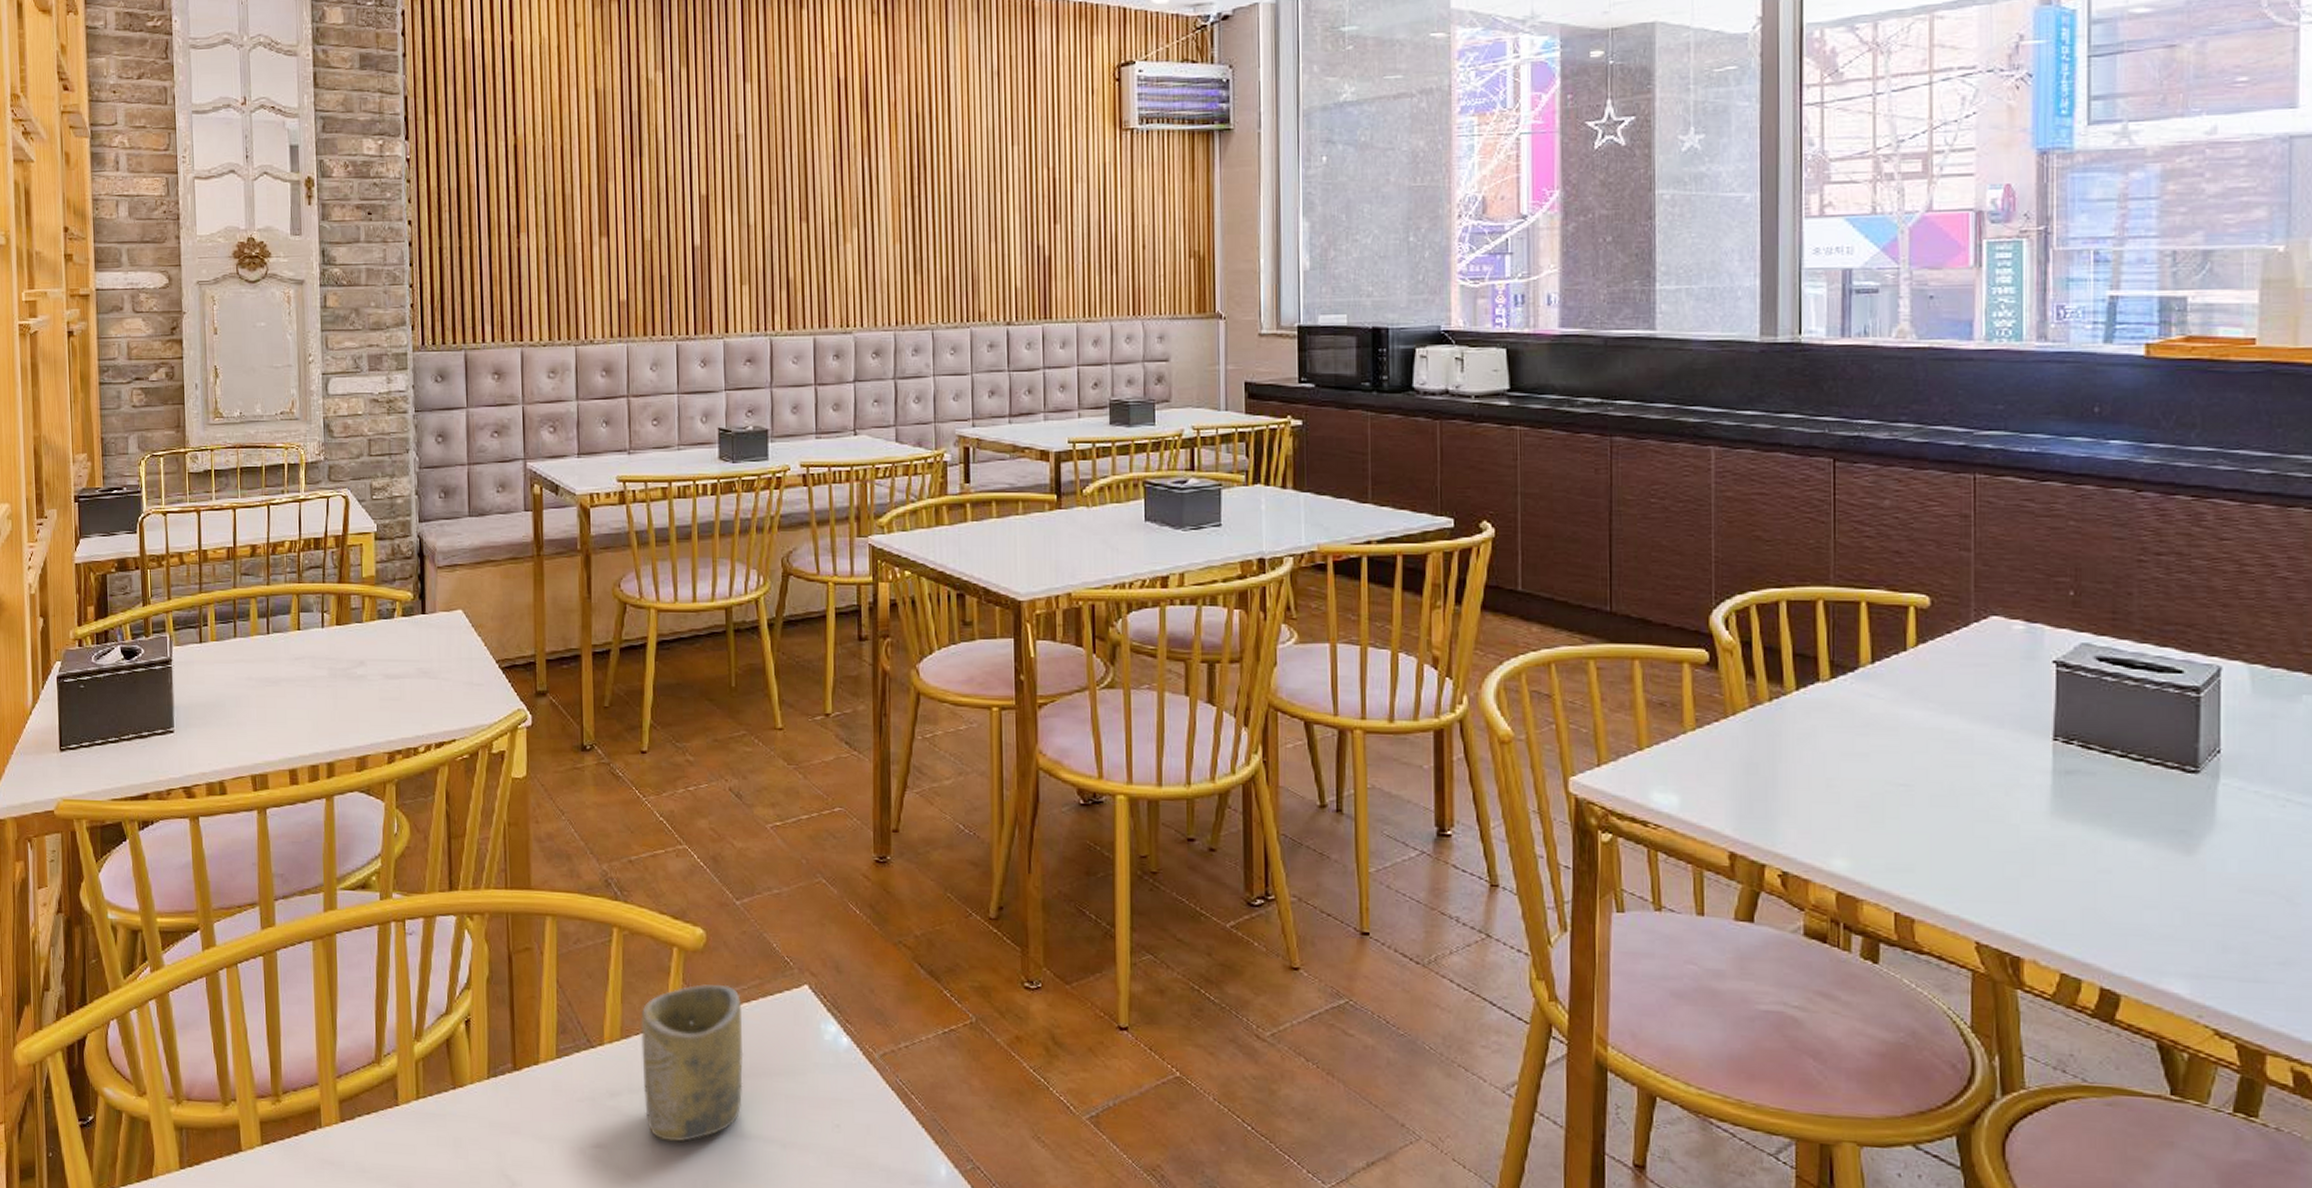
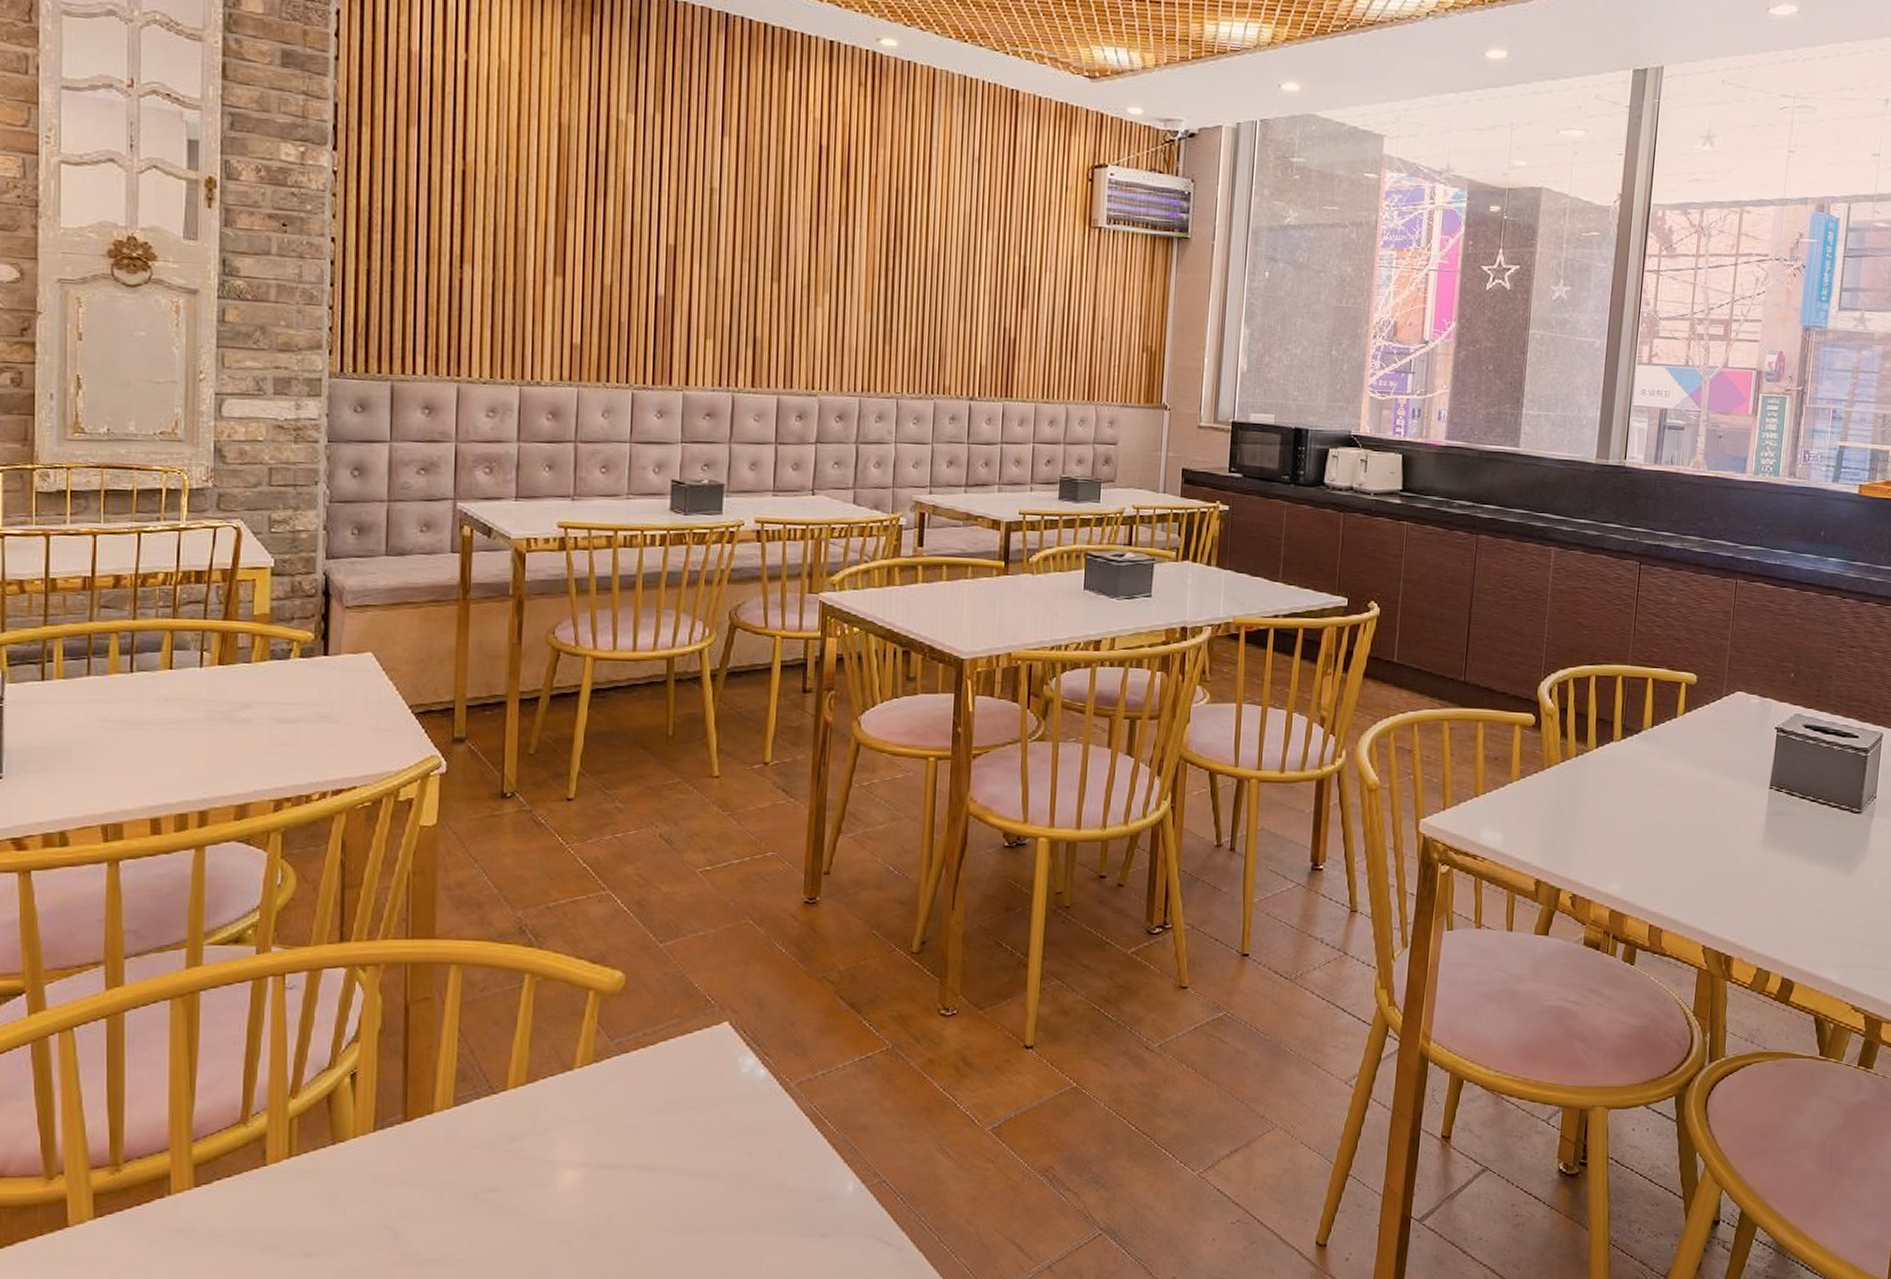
cup: present [641,984,744,1143] -> none [547,1025,659,1180]

